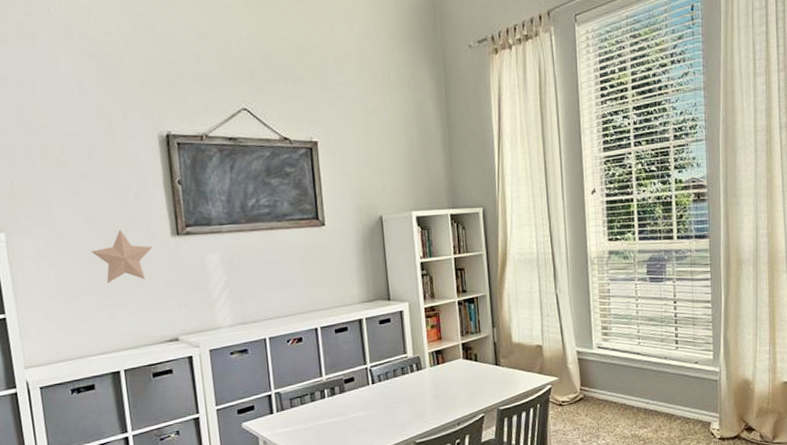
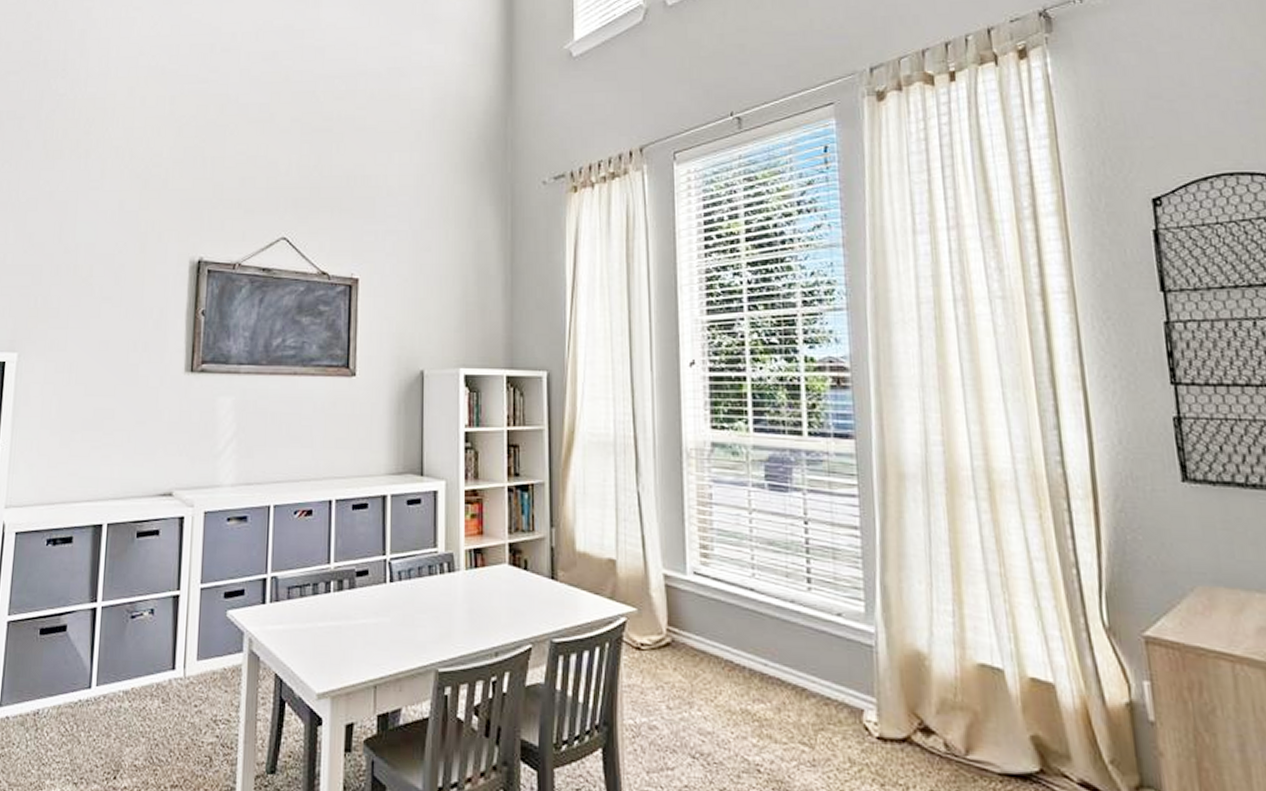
decorative star: present [91,229,152,284] -> none [98,359,162,420]

